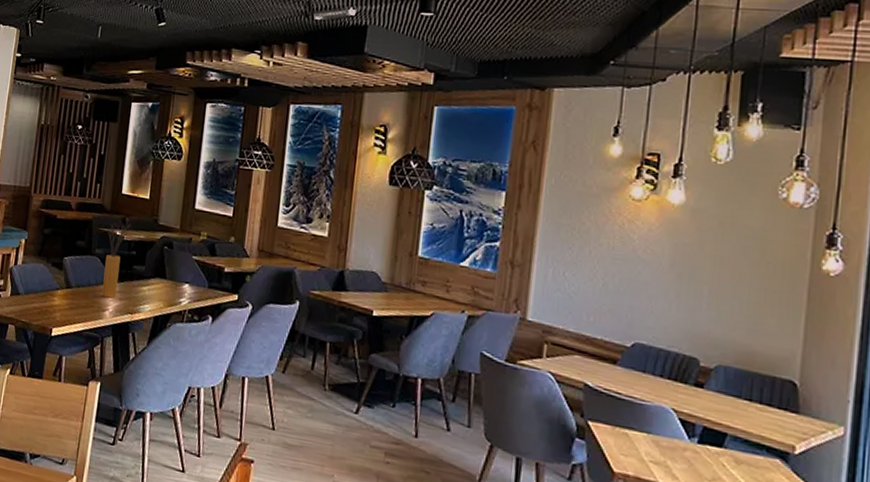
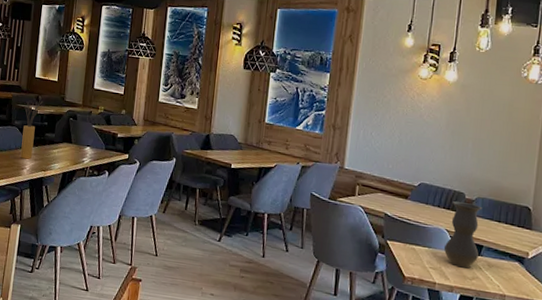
vase: none [669,370,726,465] -> present [443,201,483,269]

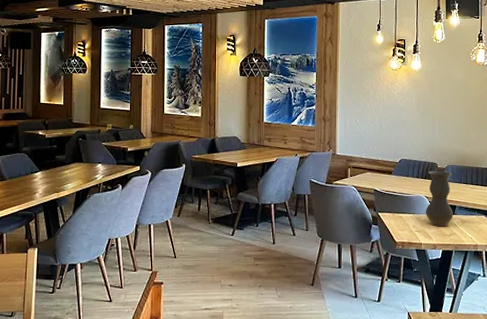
vase: present [20,97,43,160] -> none [31,121,51,183]

